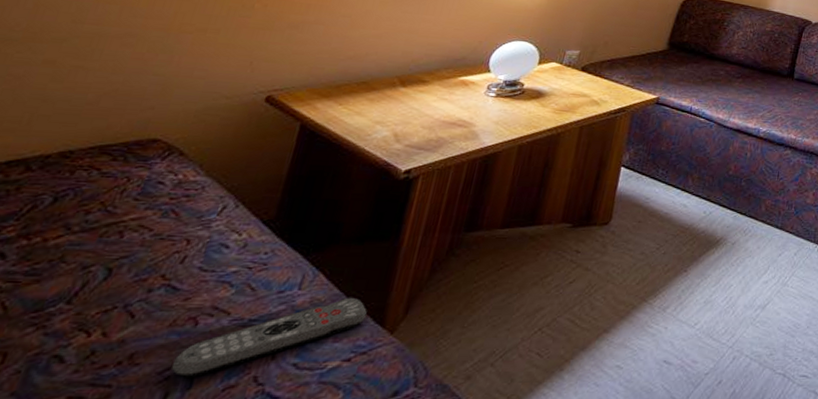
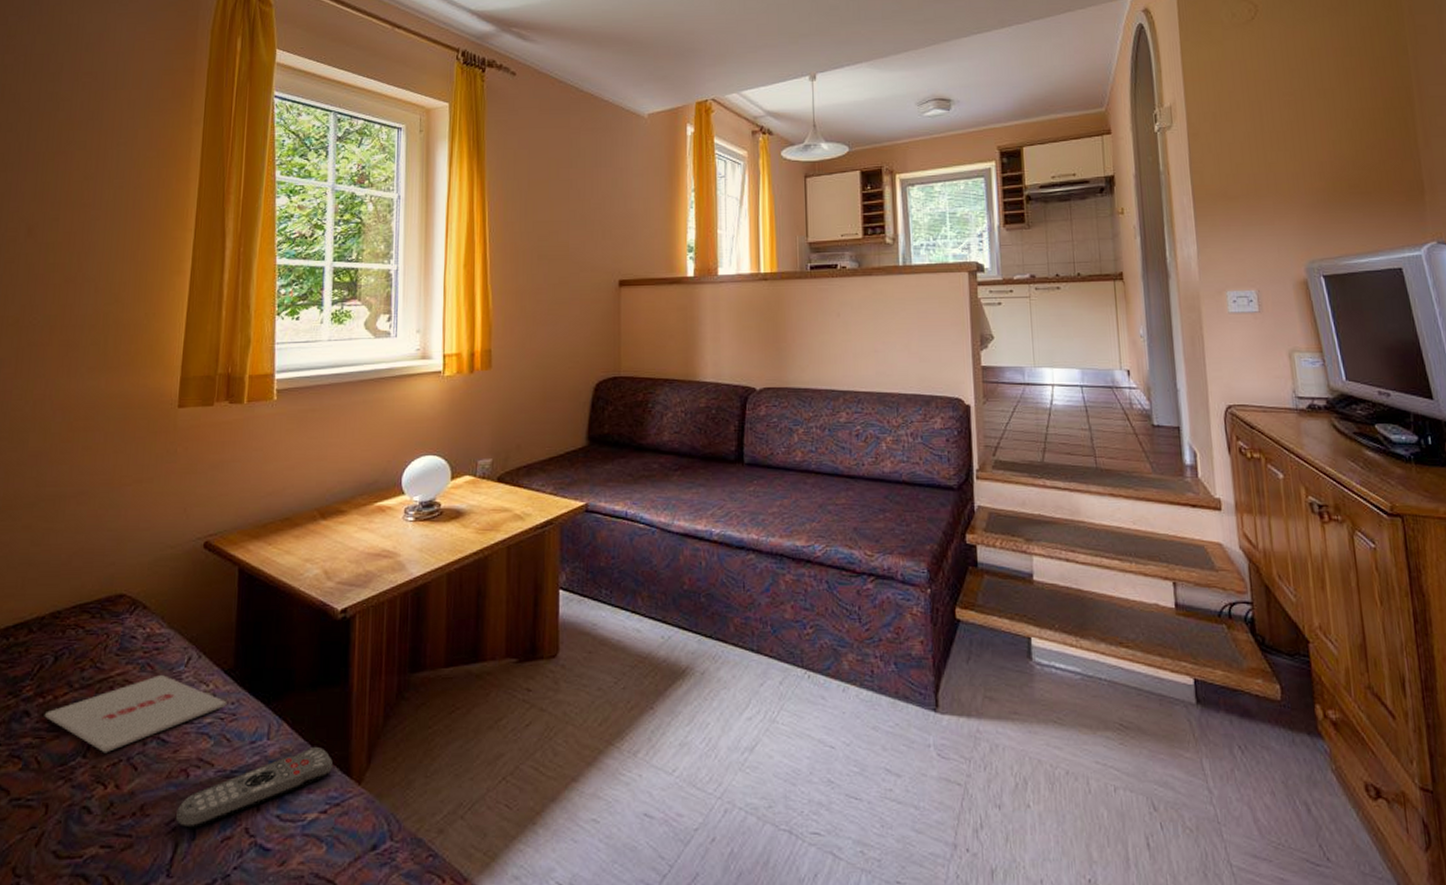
magazine: none [24,222,260,300] -> present [44,675,227,753]

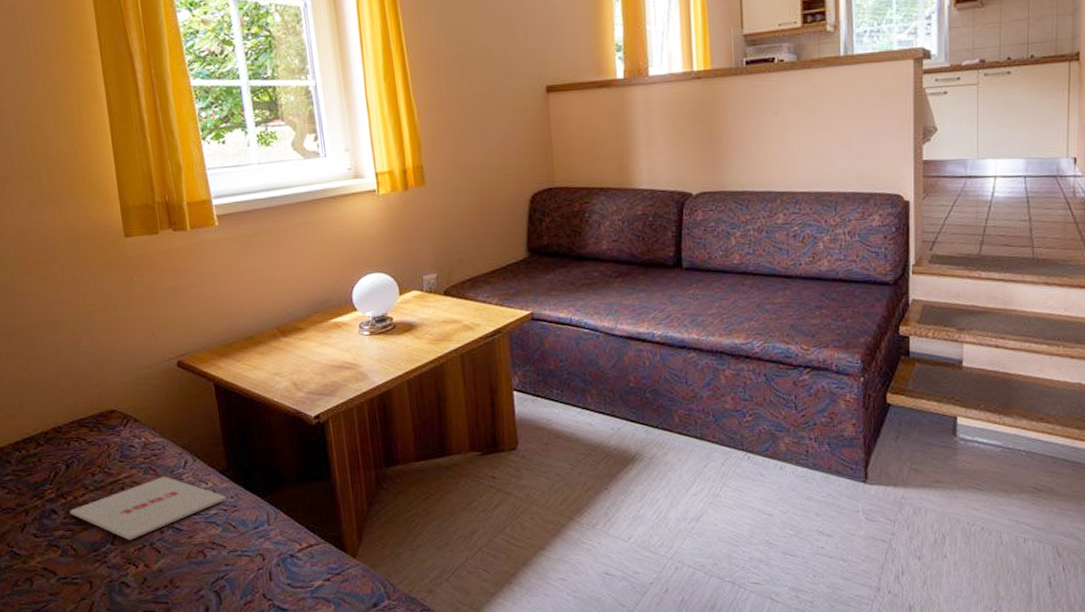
remote control: present [176,746,333,828] -> none [201,529,329,595]

